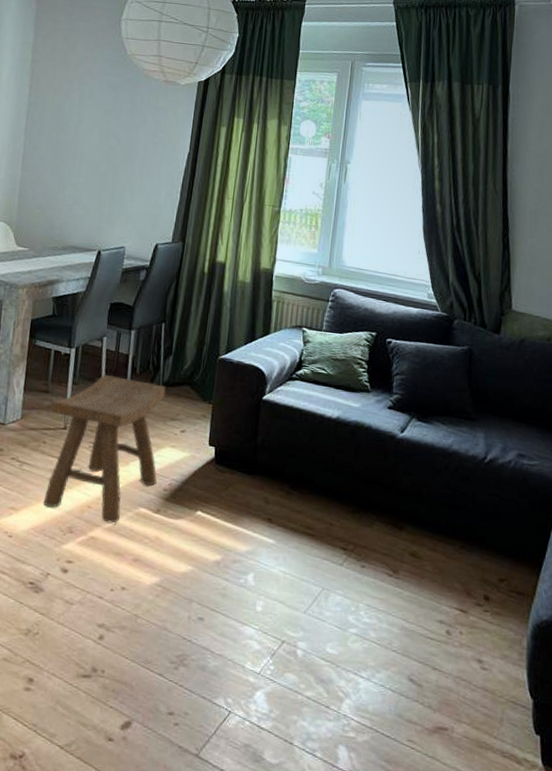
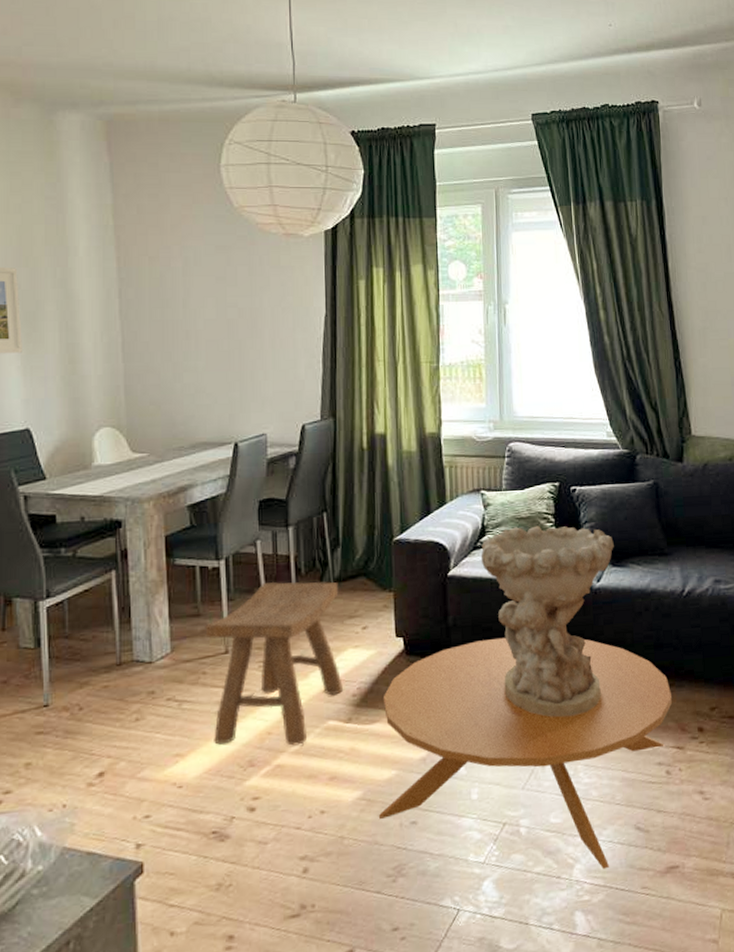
coffee table: none [170,464,462,712] -> present [378,637,673,870]
decorative bowl: none [294,366,422,555] -> present [480,525,614,718]

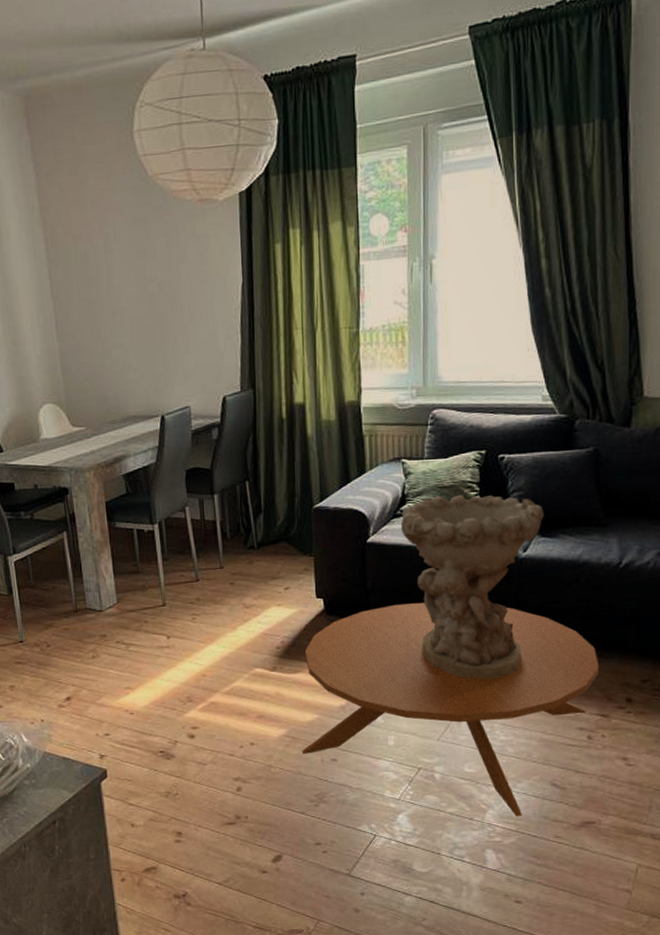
stool: present [205,582,343,746] -> none [144,545,268,687]

